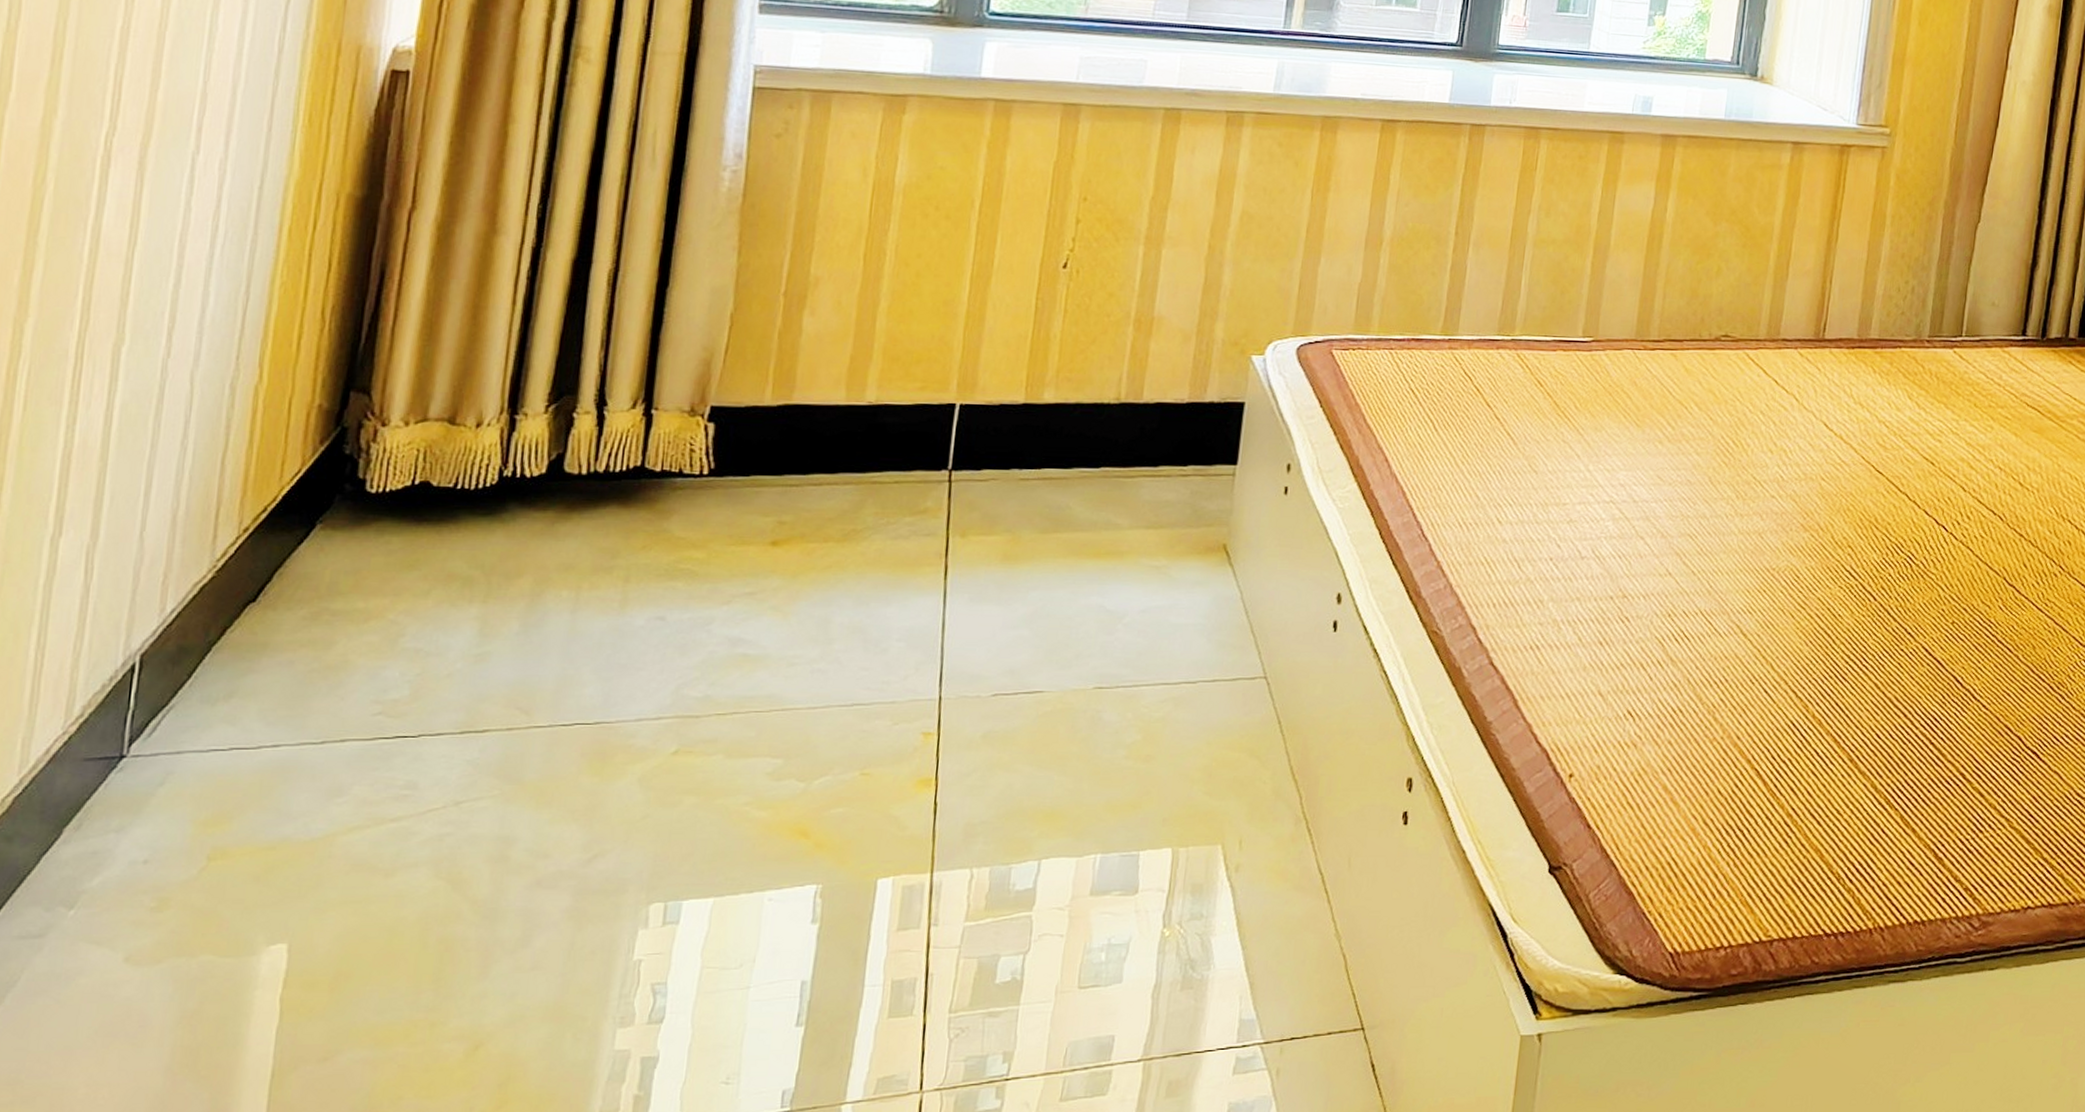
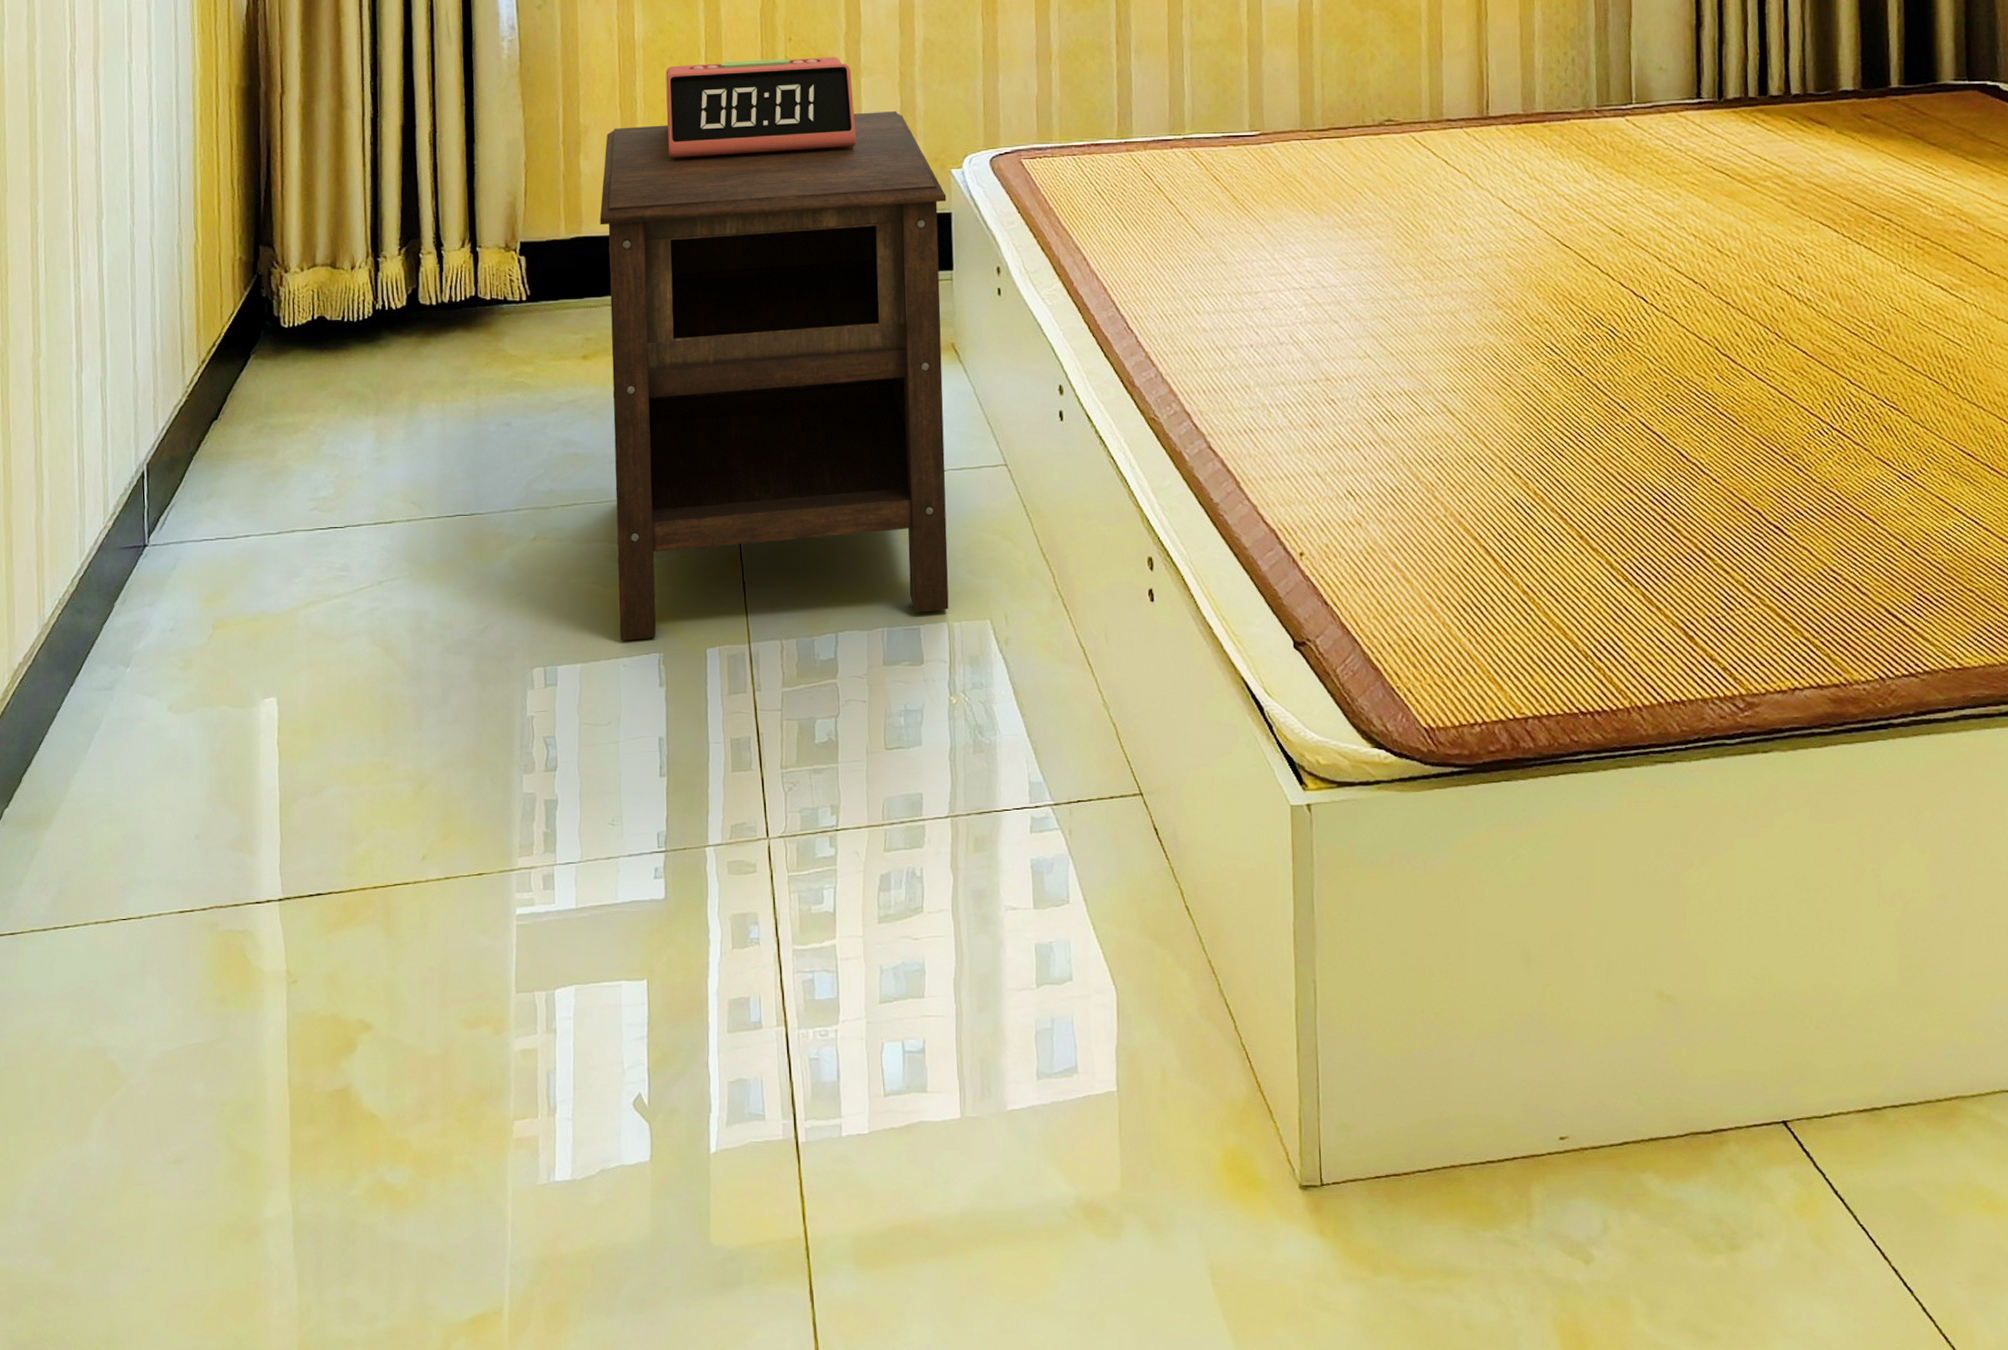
nightstand: none [769,282,1242,871] -> present [599,111,949,641]
alarm clock: none [916,216,1153,324] -> present [665,57,857,158]

